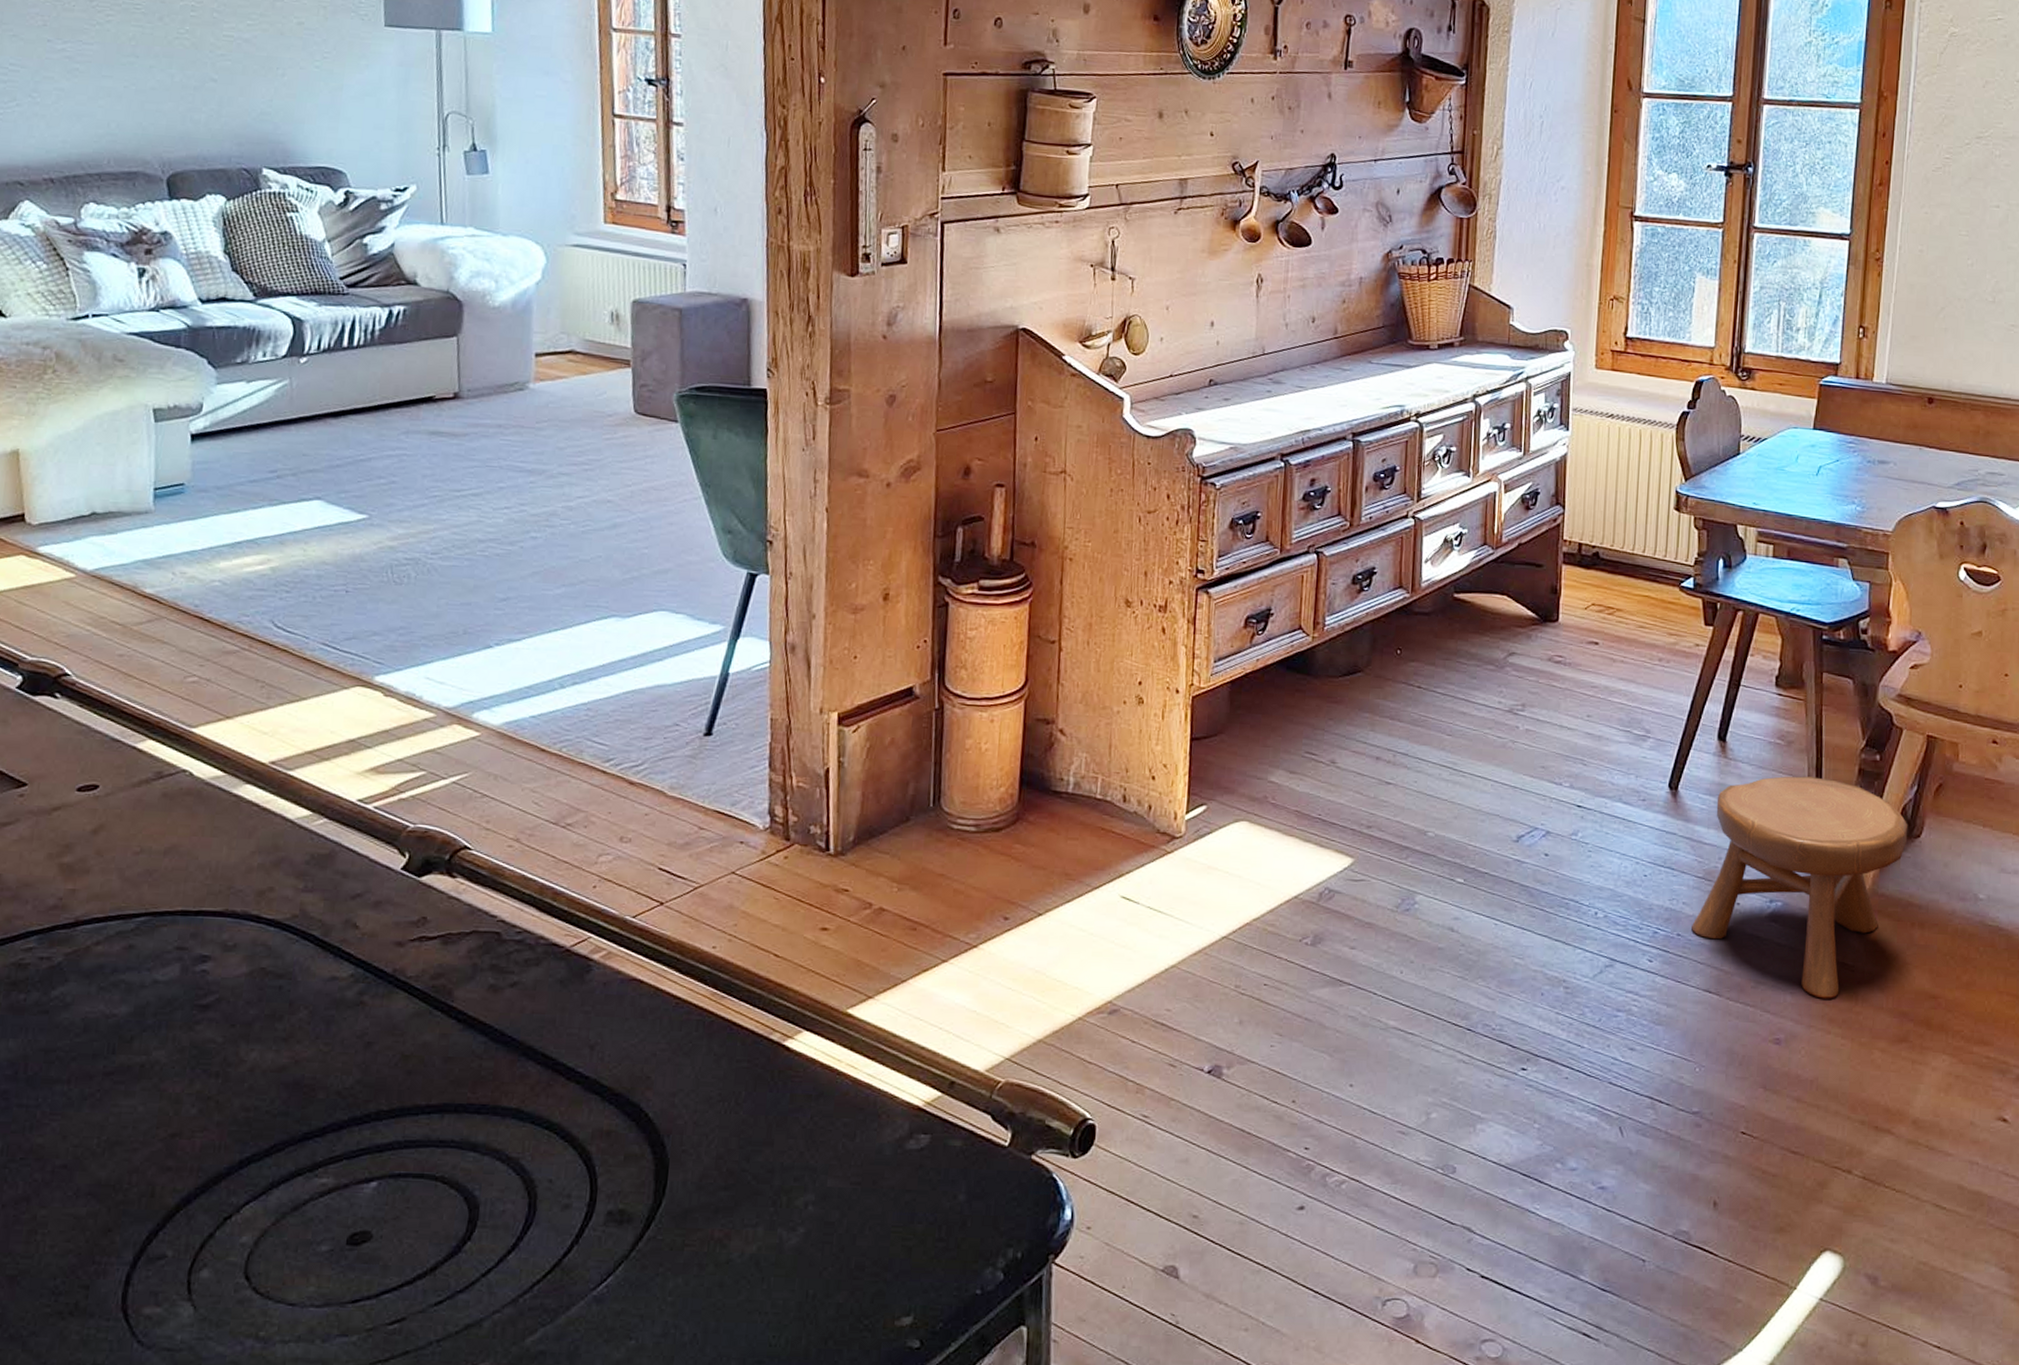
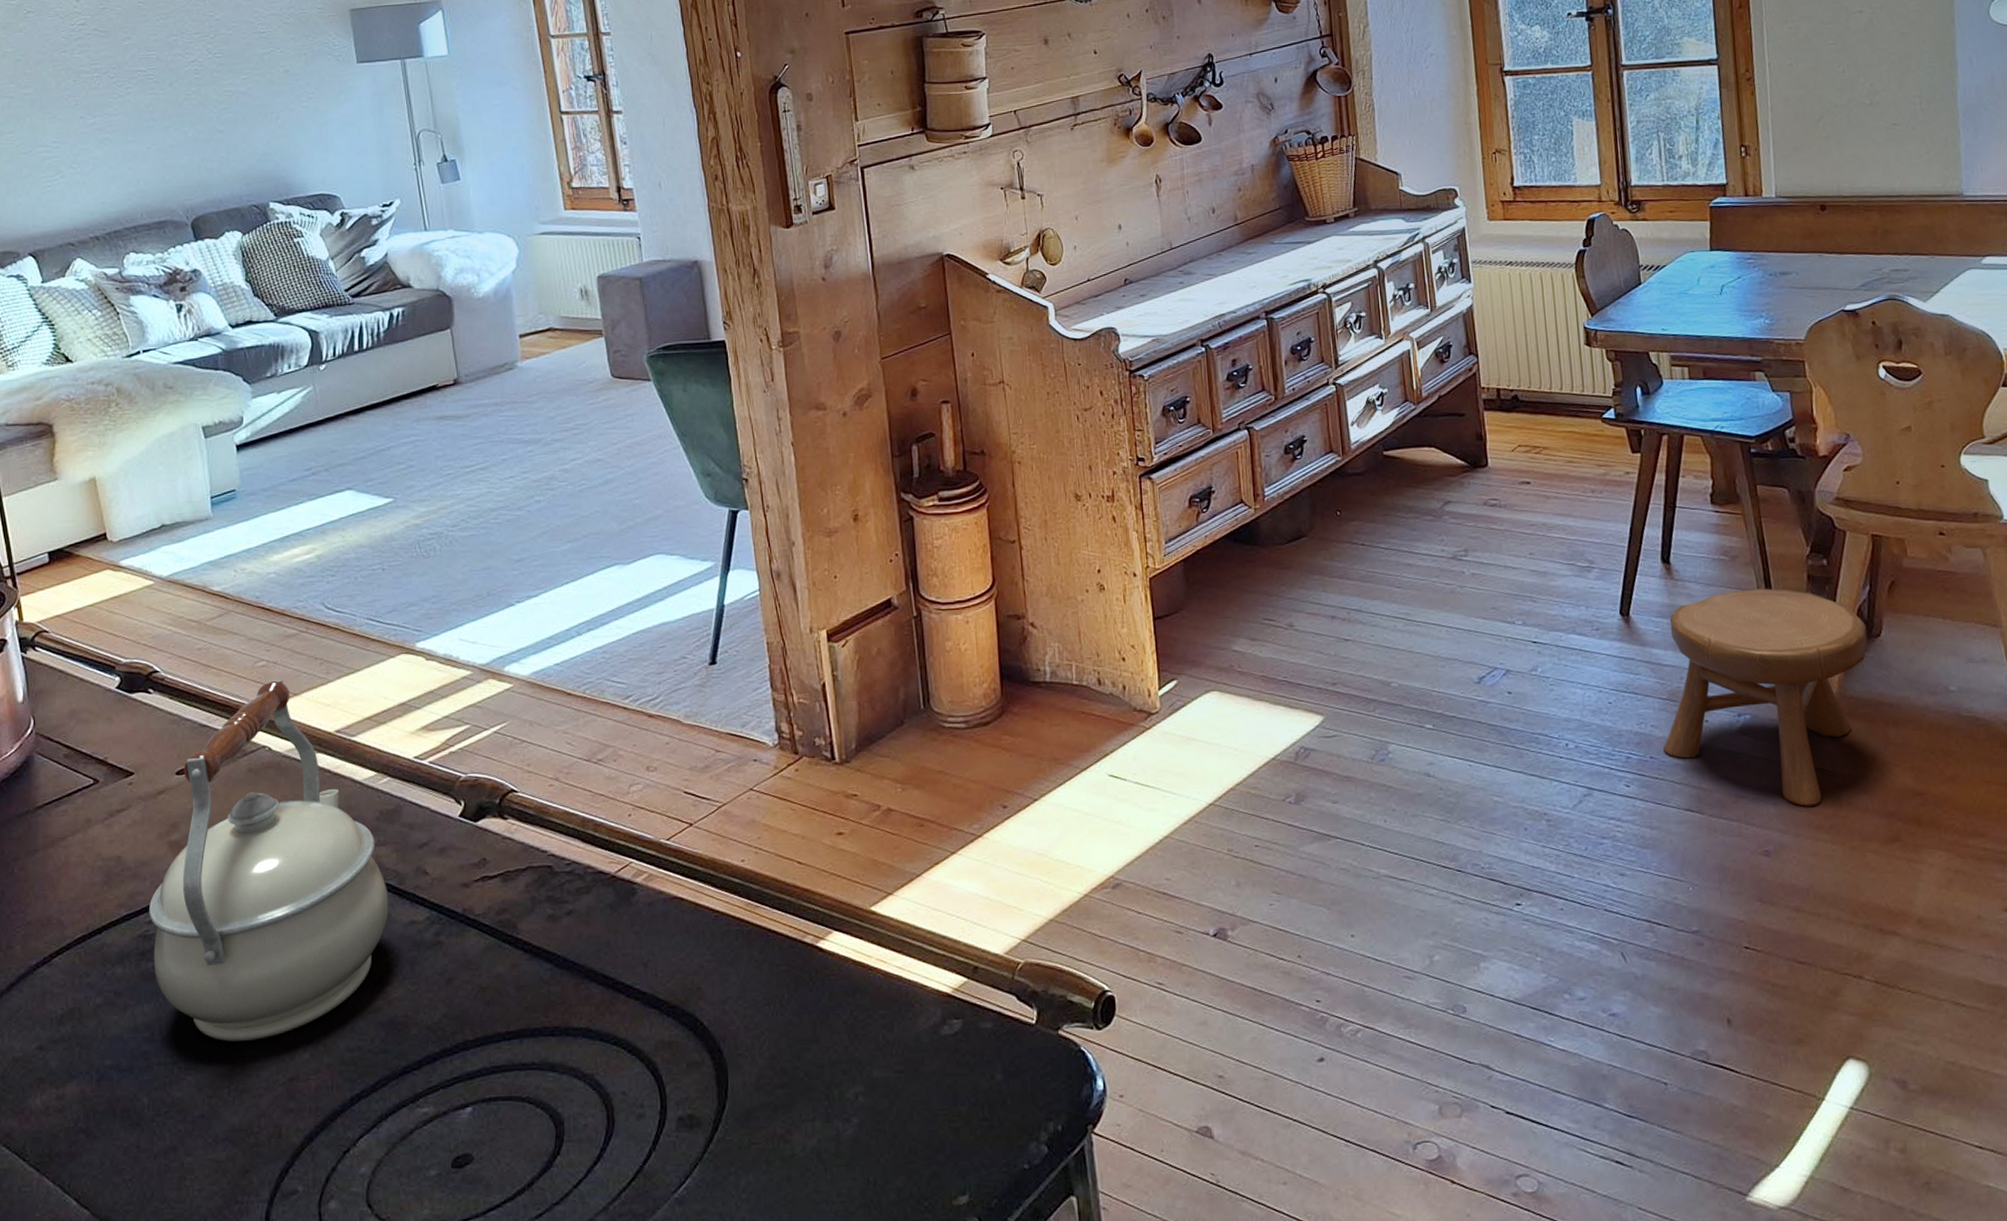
kettle: none [25,699,310,1090] -> present [148,680,389,1042]

